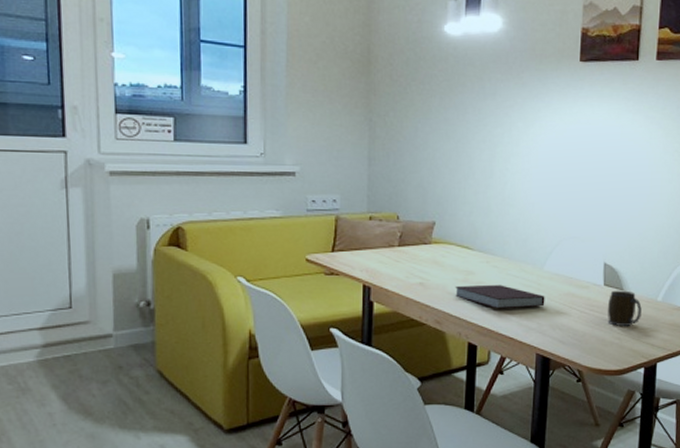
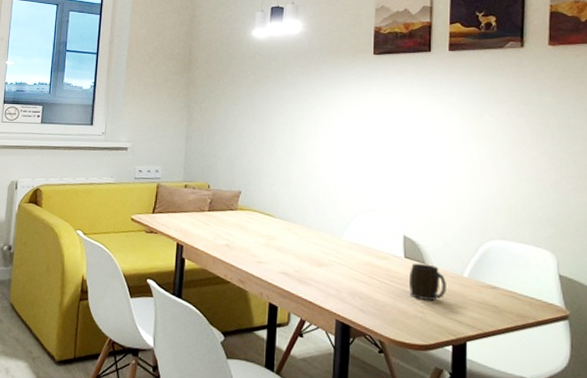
notebook: present [454,284,545,309] -> none [257,249,344,274]

